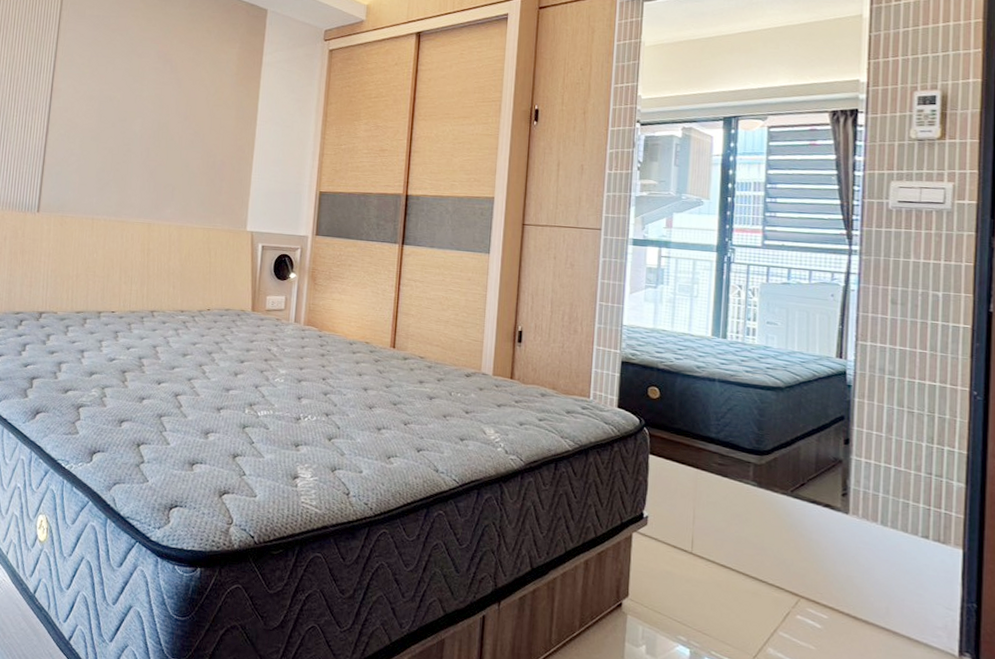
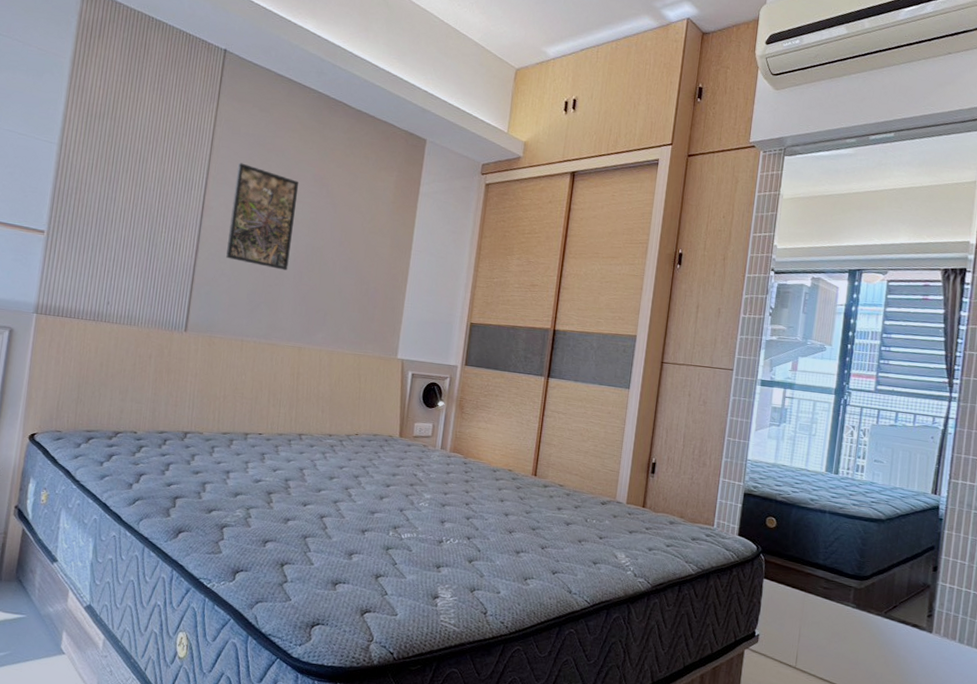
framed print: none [75,44,144,147] -> present [226,162,299,271]

